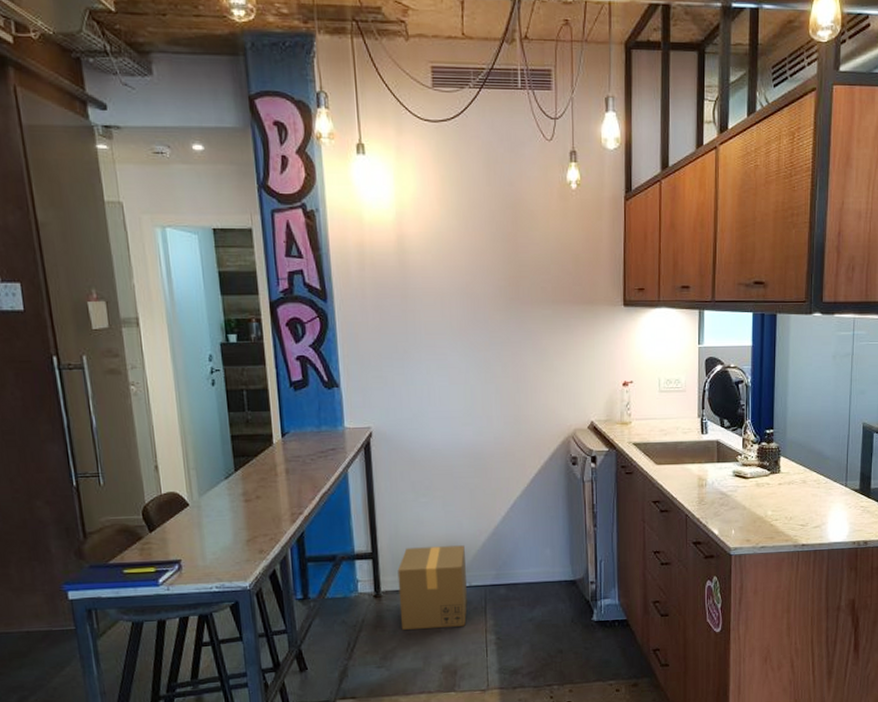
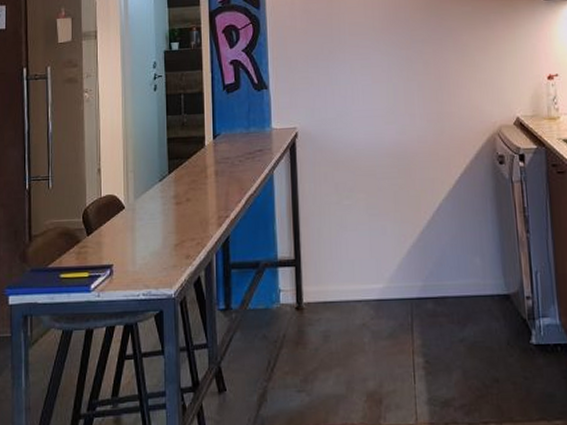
cardboard box: present [397,545,467,630] -> none [320,252,393,348]

